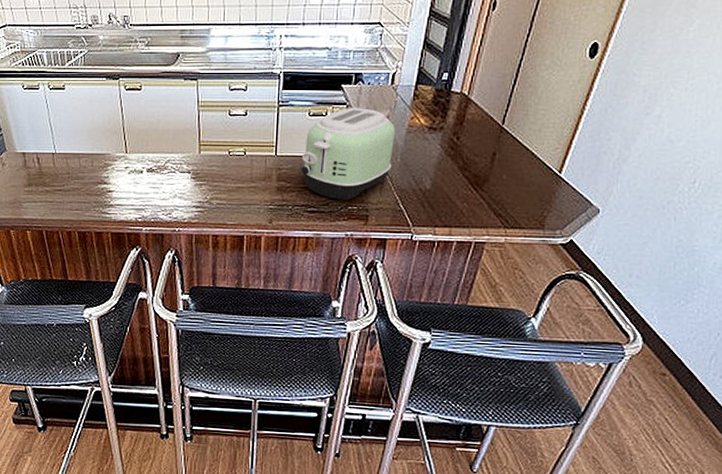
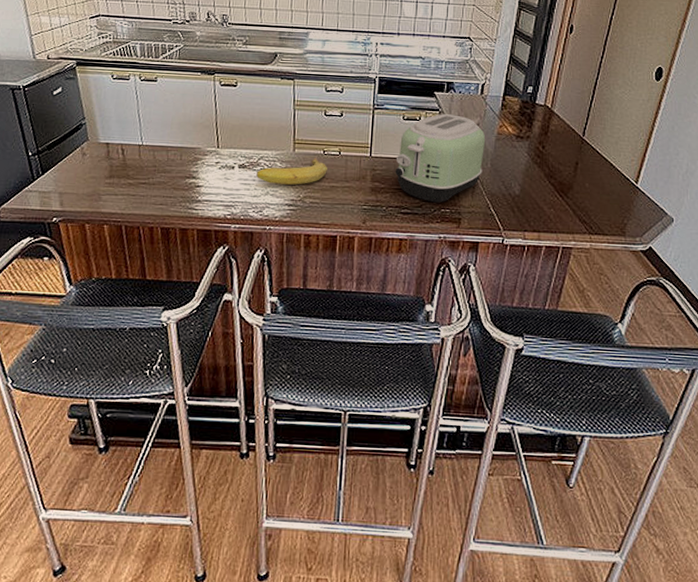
fruit: none [164,158,233,187] -> present [256,157,327,185]

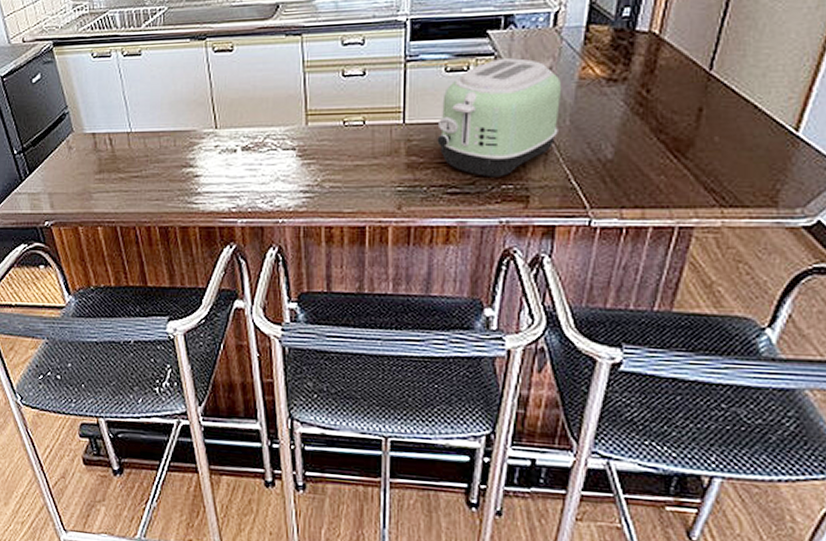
fruit: present [256,157,327,185] -> none [263,130,349,167]

